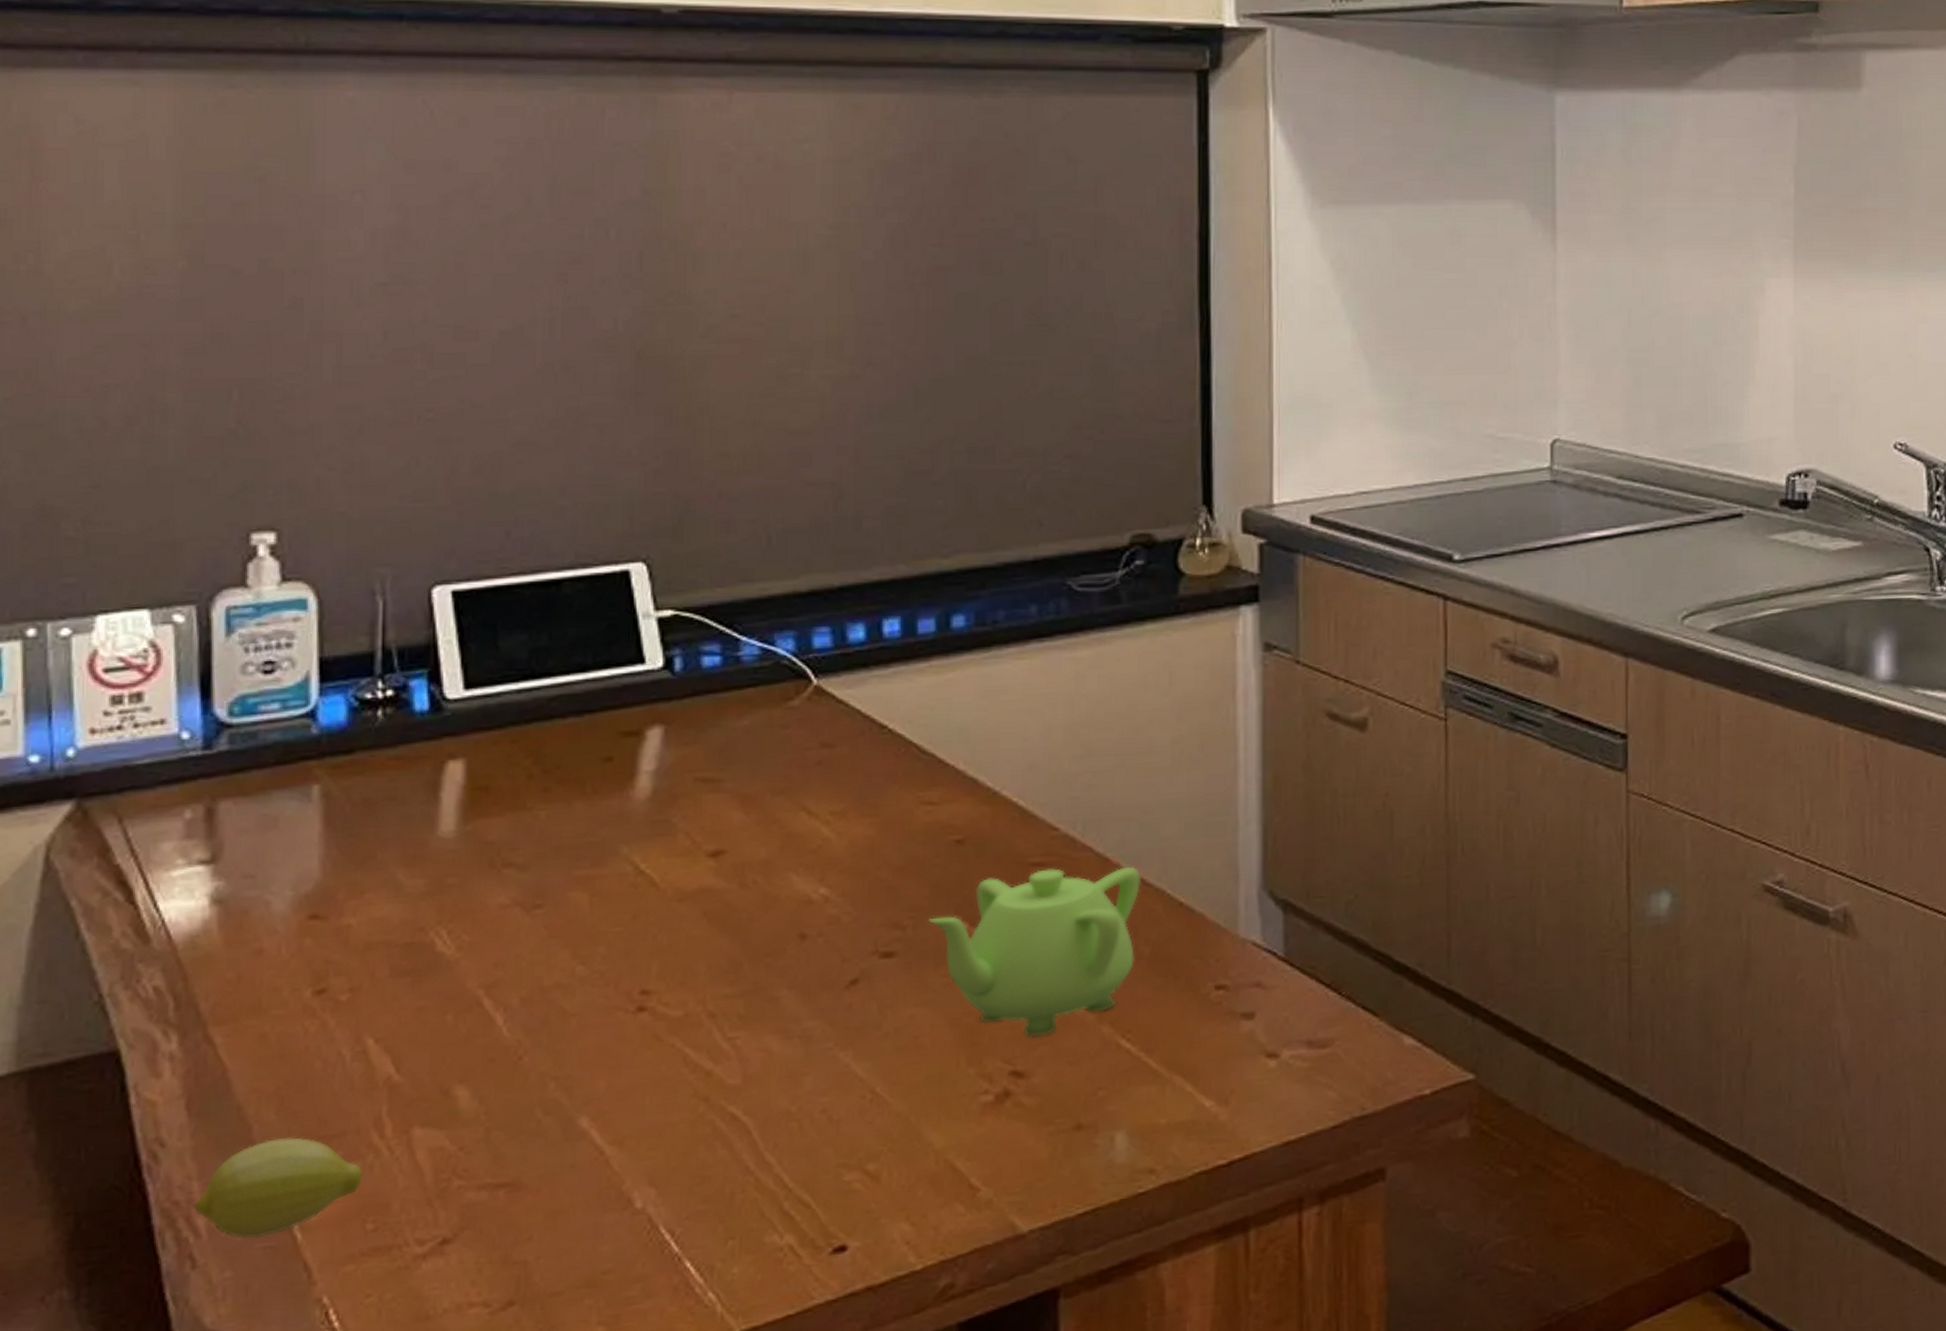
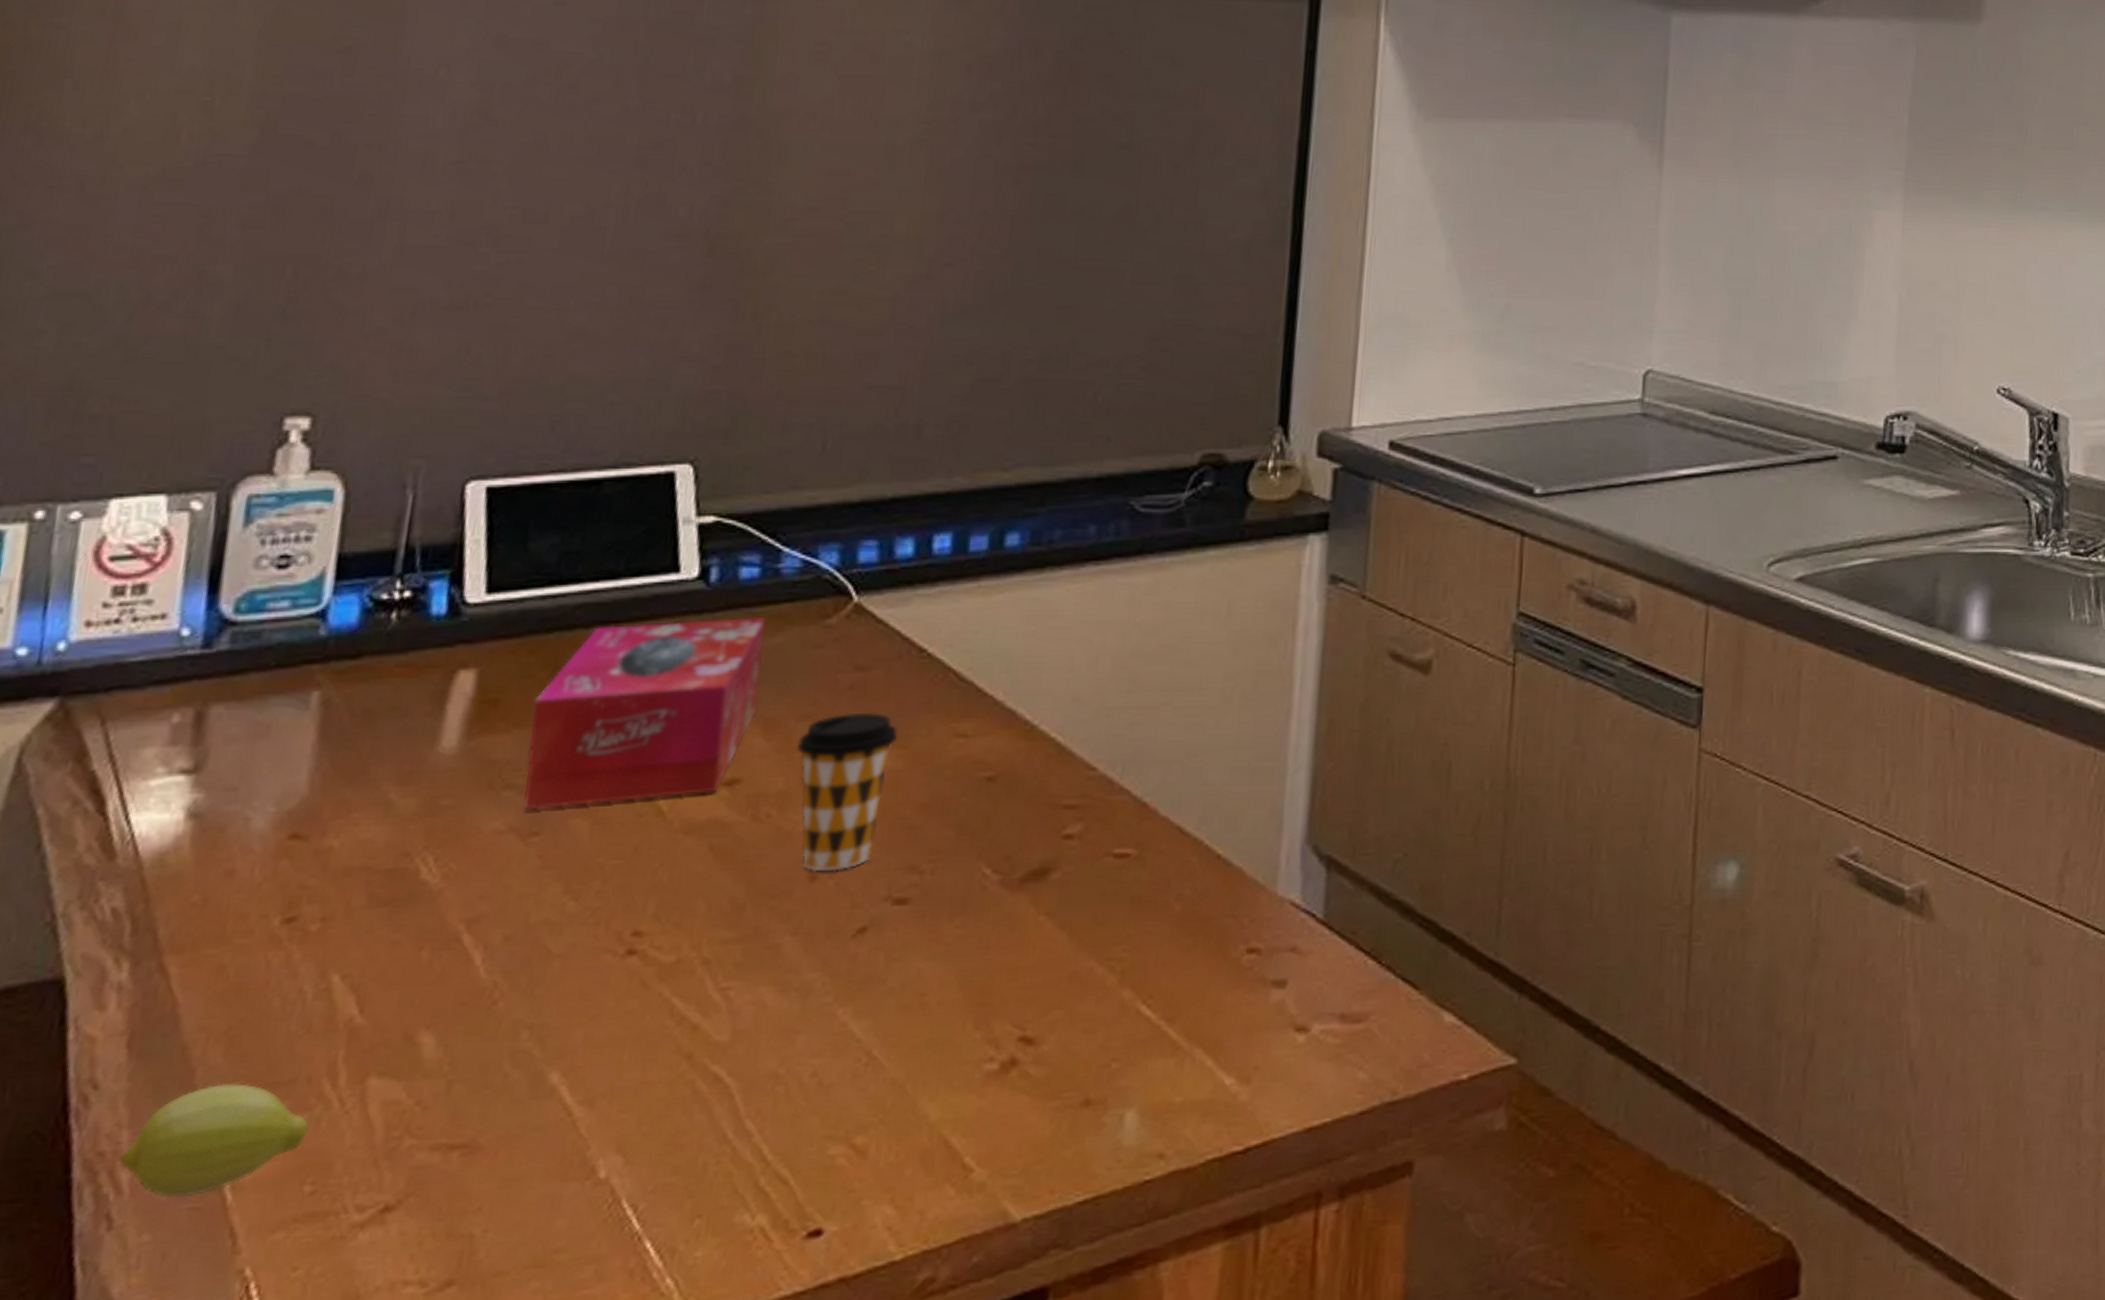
tissue box: none [522,701,734,886] -> present [522,616,767,810]
coffee cup: none [774,785,869,932] -> present [796,712,899,872]
teapot: present [928,866,1141,1038] -> none [948,812,1179,1000]

